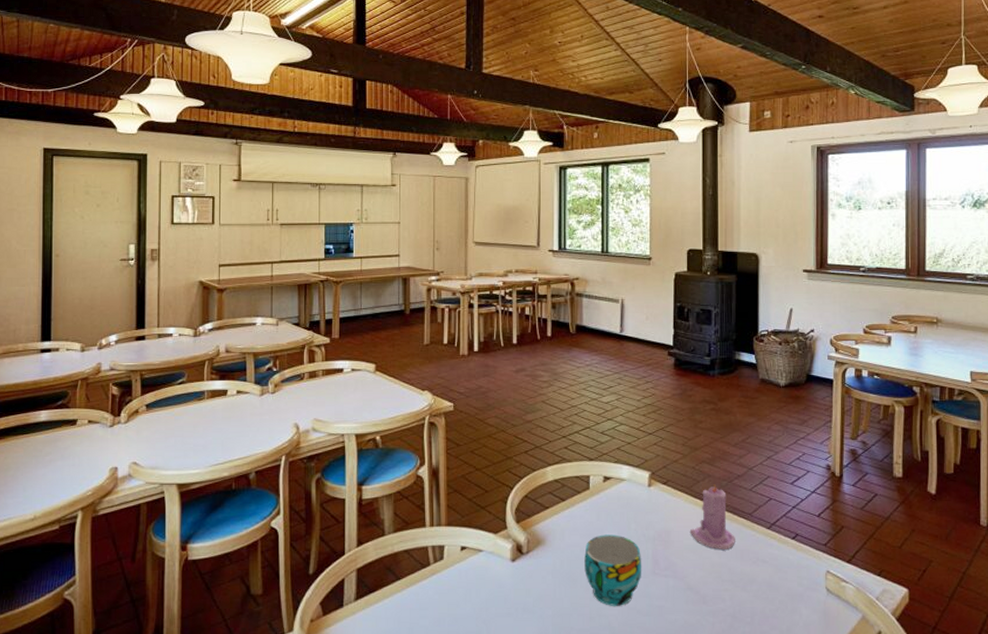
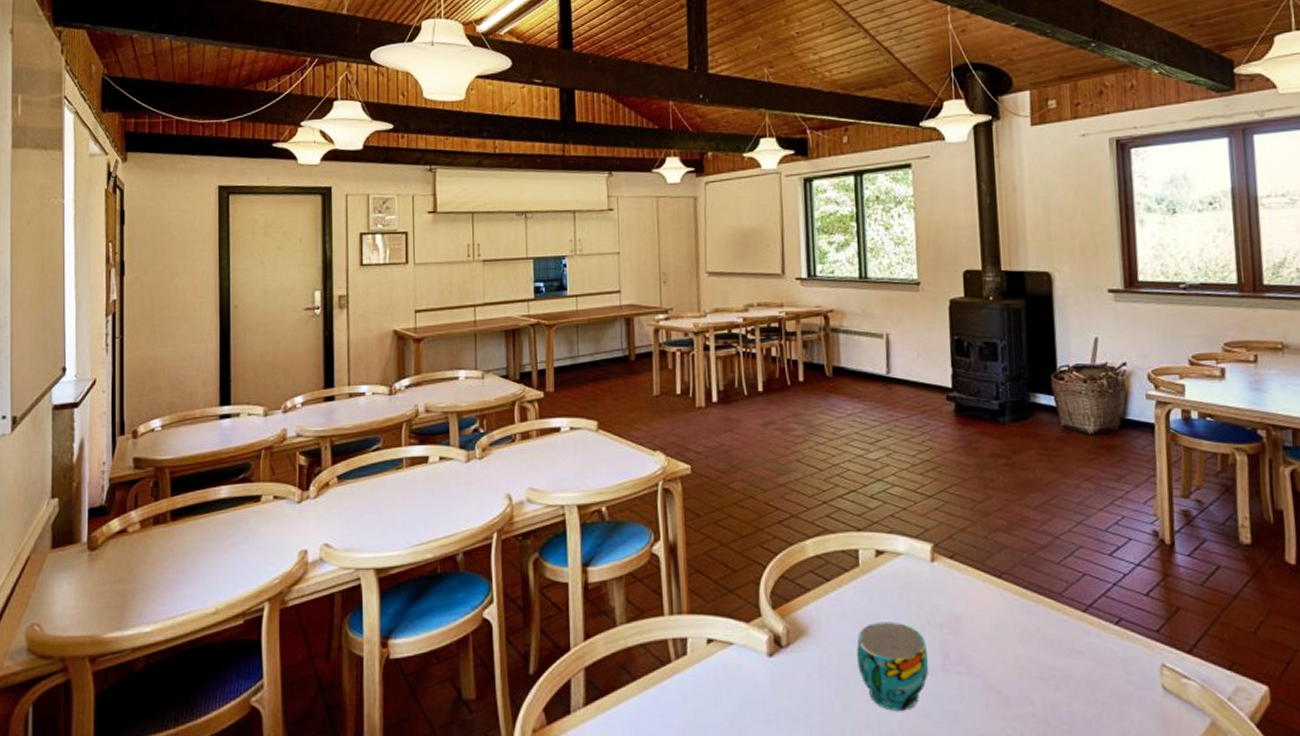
candle: present [689,484,735,551] -> none [985,557,1043,640]

